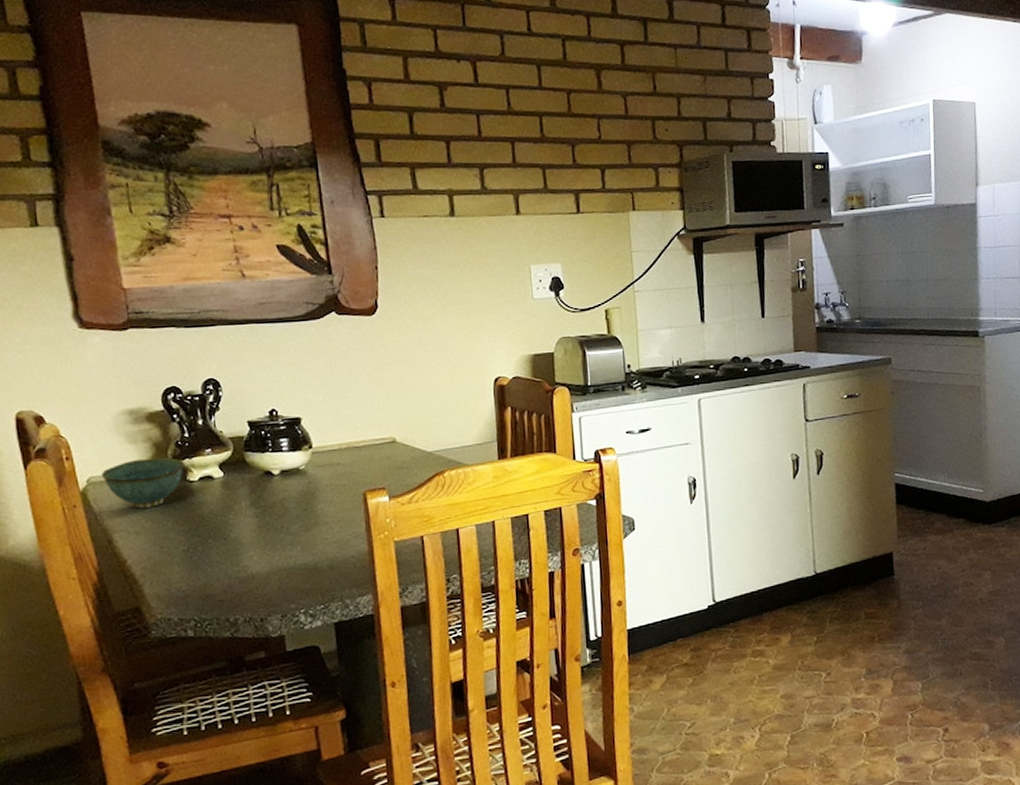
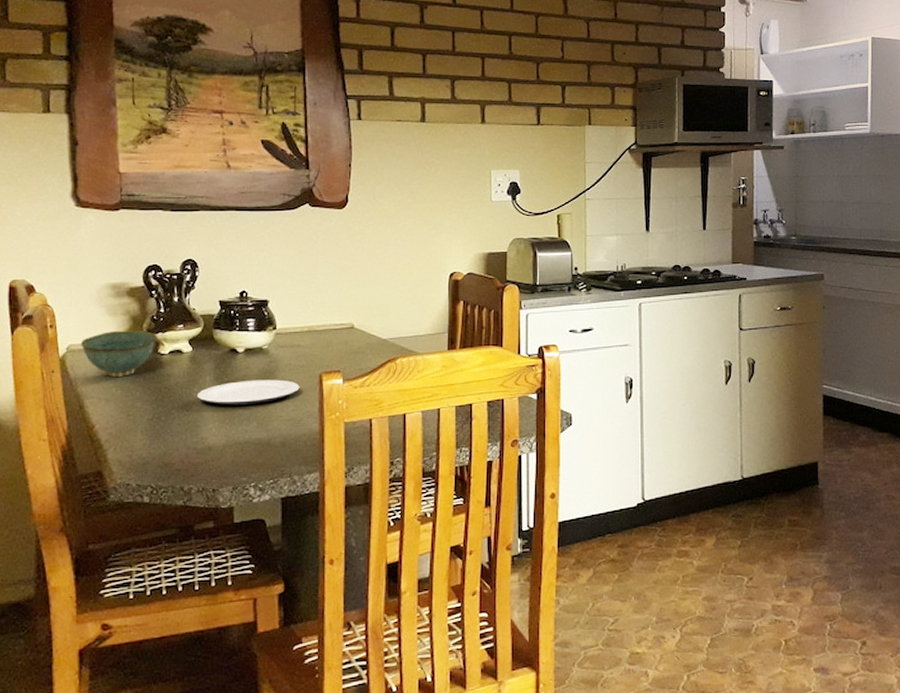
plate: none [233,500,344,532] -> present [196,379,300,406]

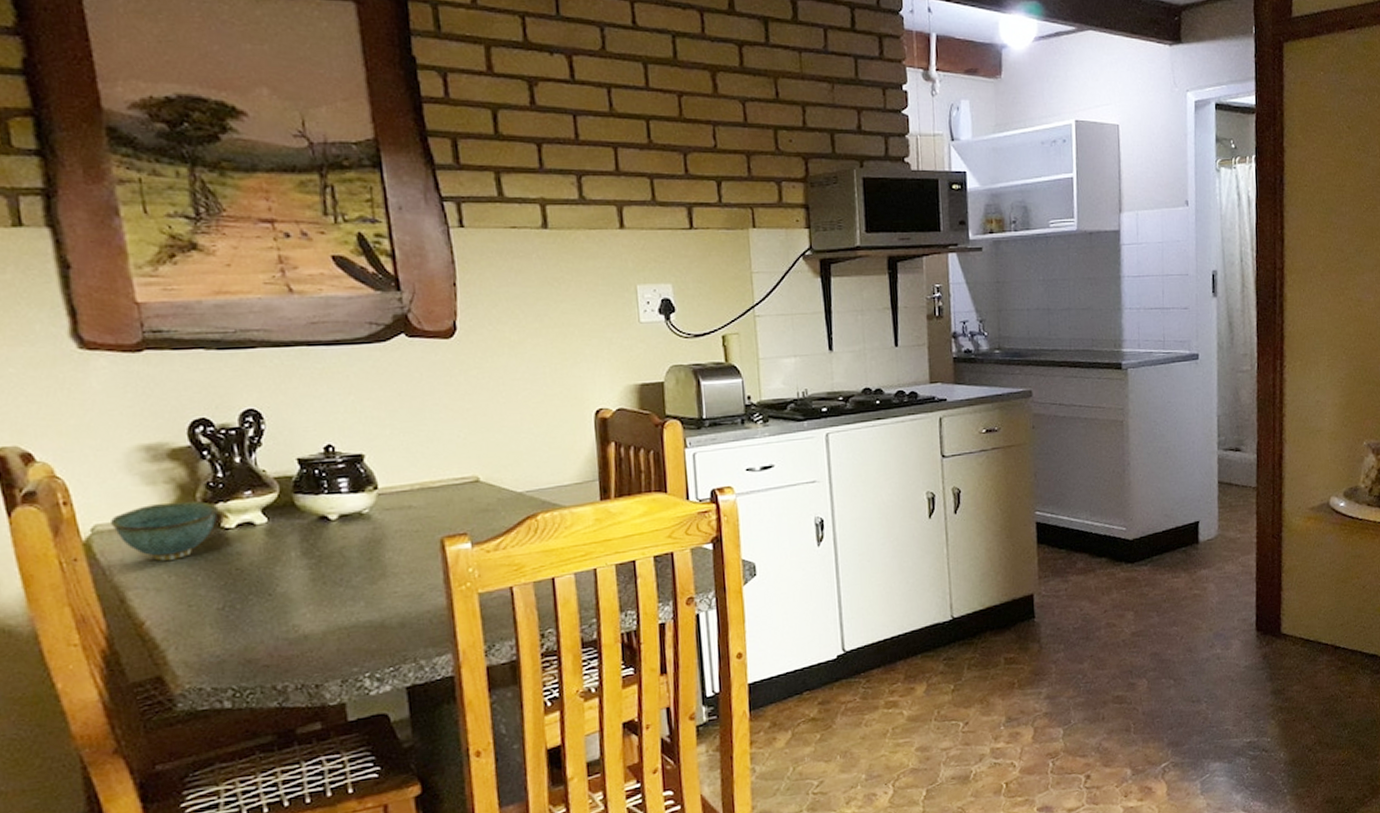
plate: present [196,379,300,406] -> none [280,548,417,585]

